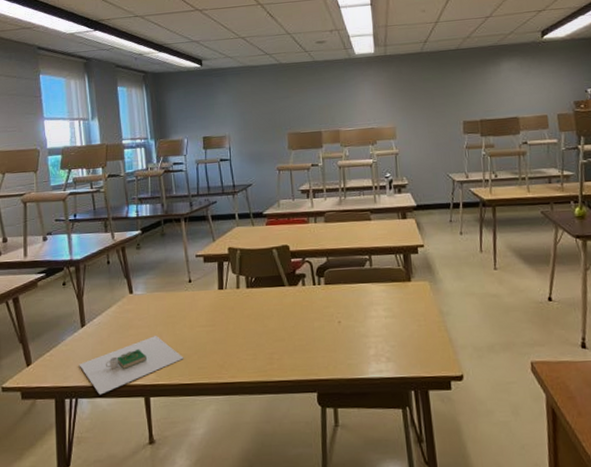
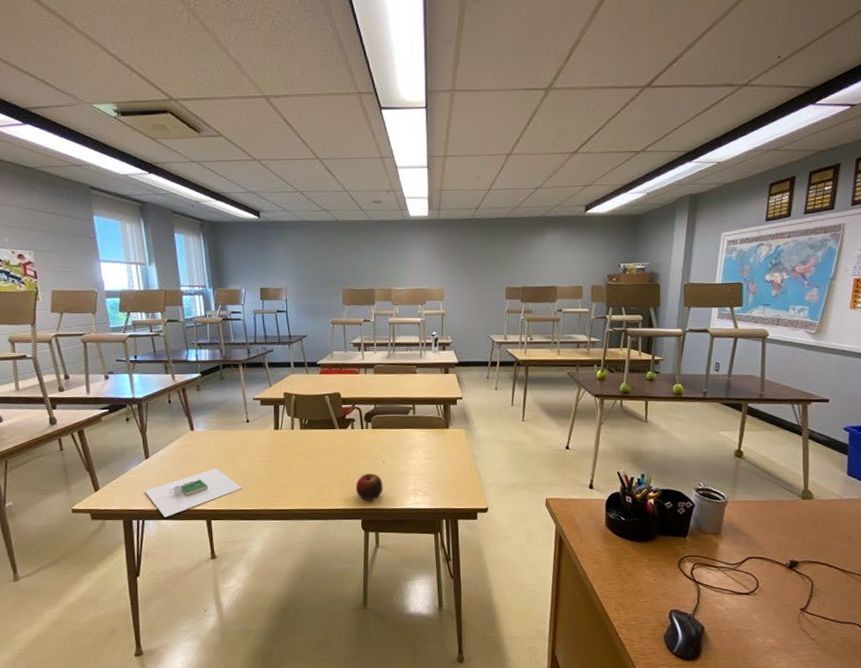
apple: none [309,337,341,369] -> present [355,473,383,500]

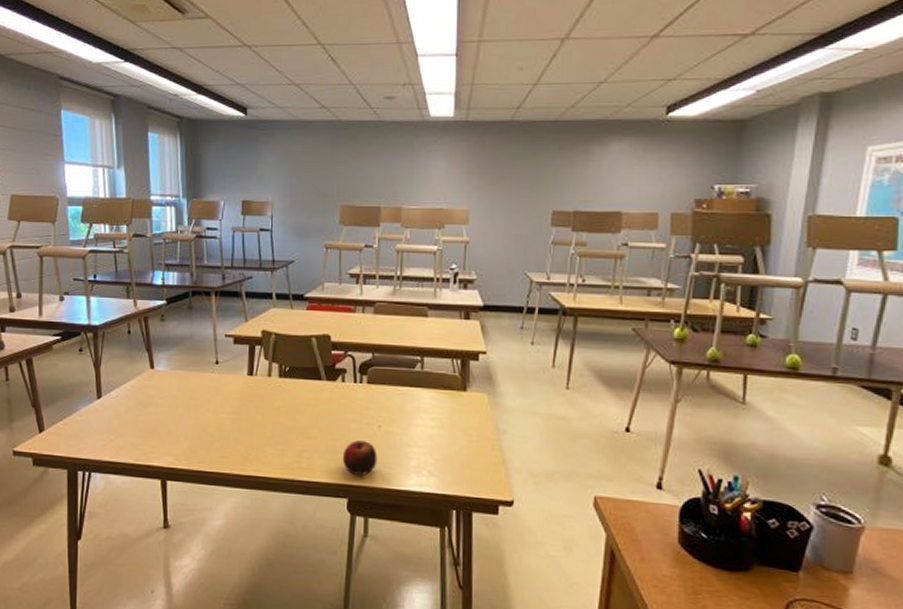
book: present [144,468,242,517] -> none [93,417,205,472]

